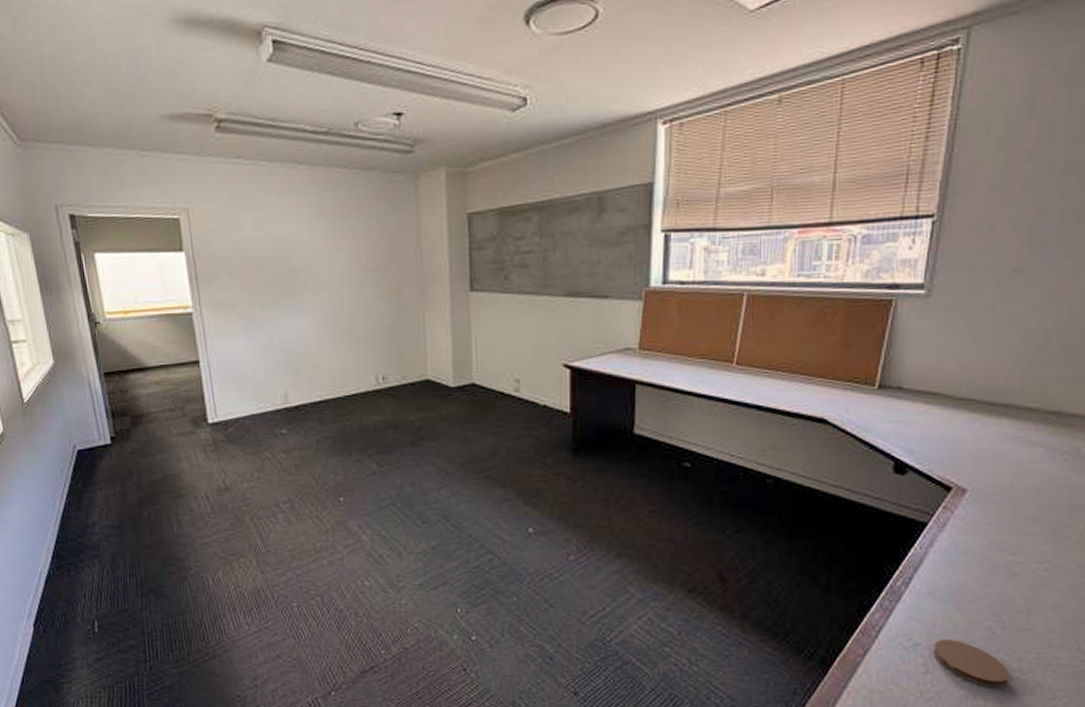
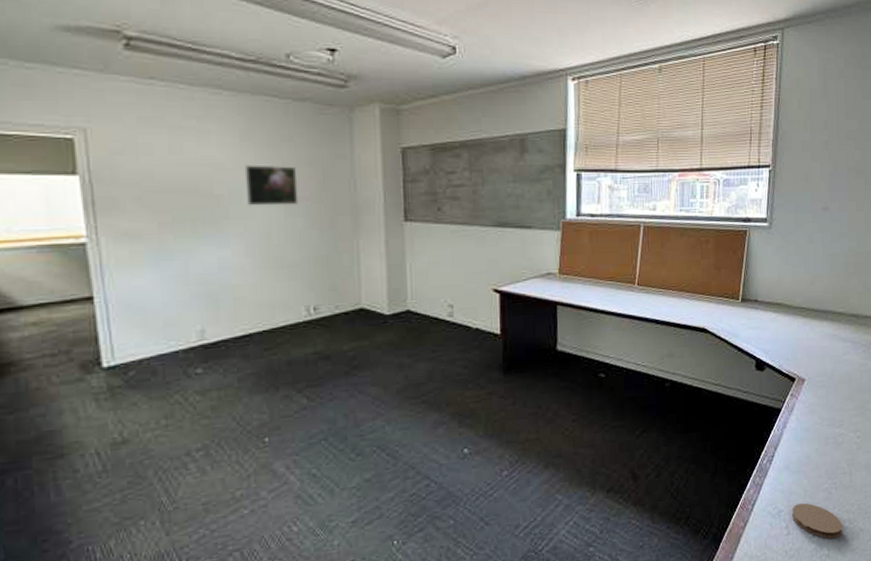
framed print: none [318,236,368,278] -> present [244,164,299,206]

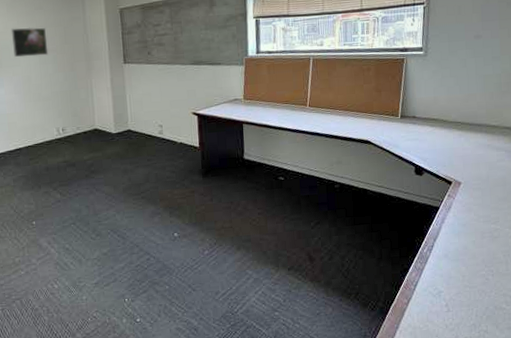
coaster: present [792,502,842,539] -> none [451,286,500,318]

